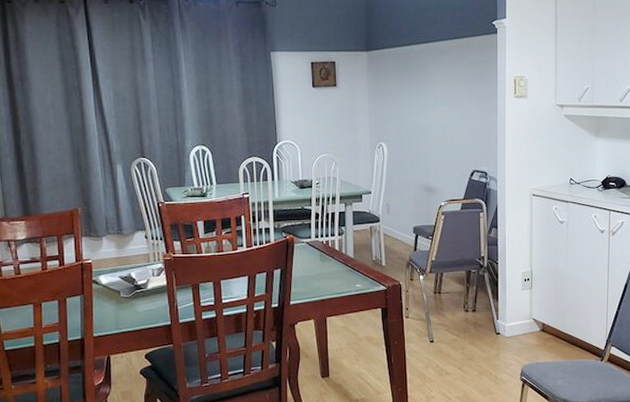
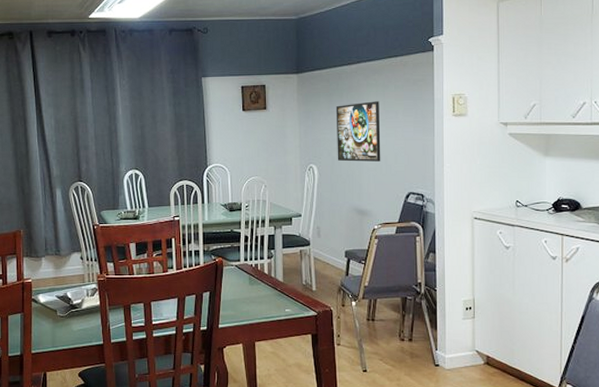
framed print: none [404,81,447,140] -> present [335,101,381,162]

